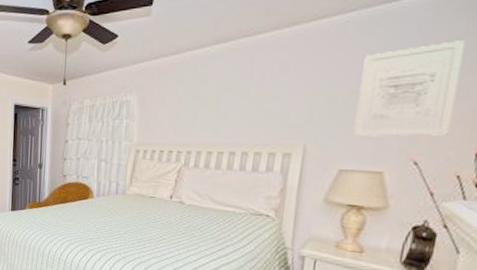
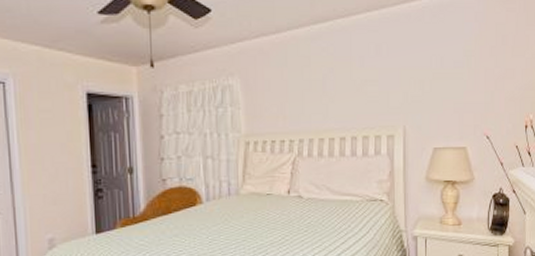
wall art: present [353,41,466,137] -> none [440,29,507,115]

